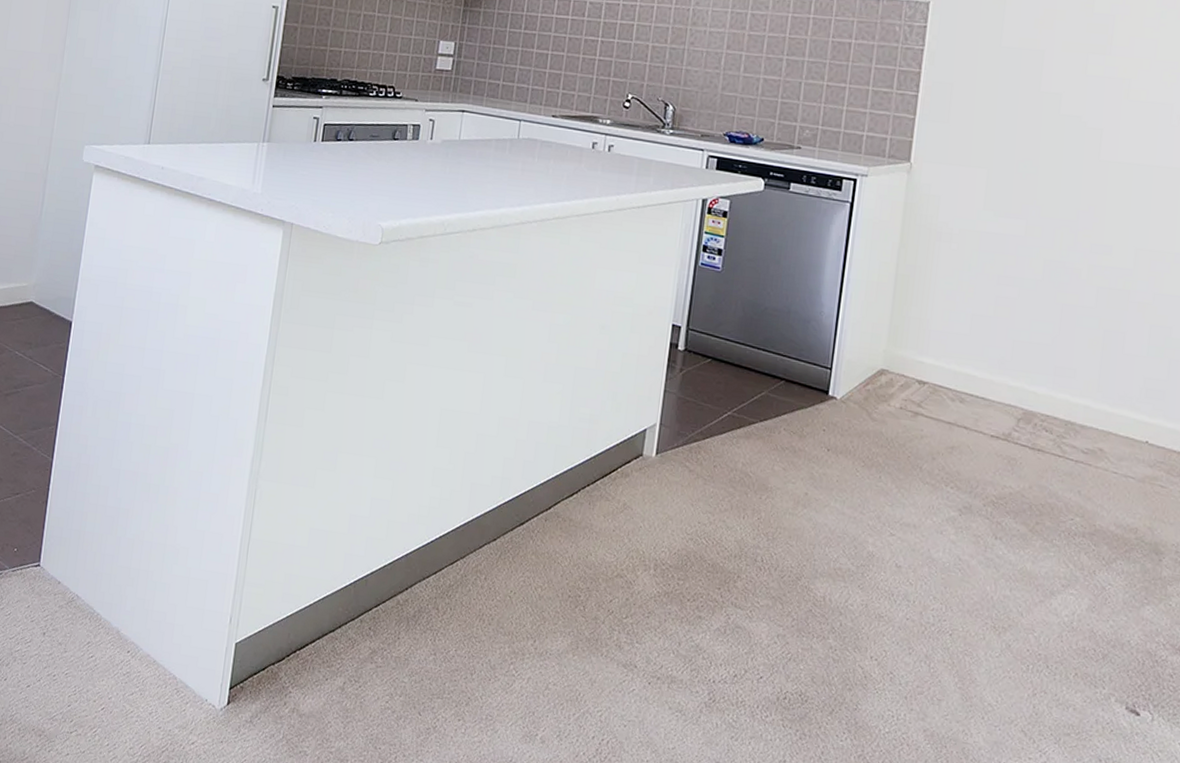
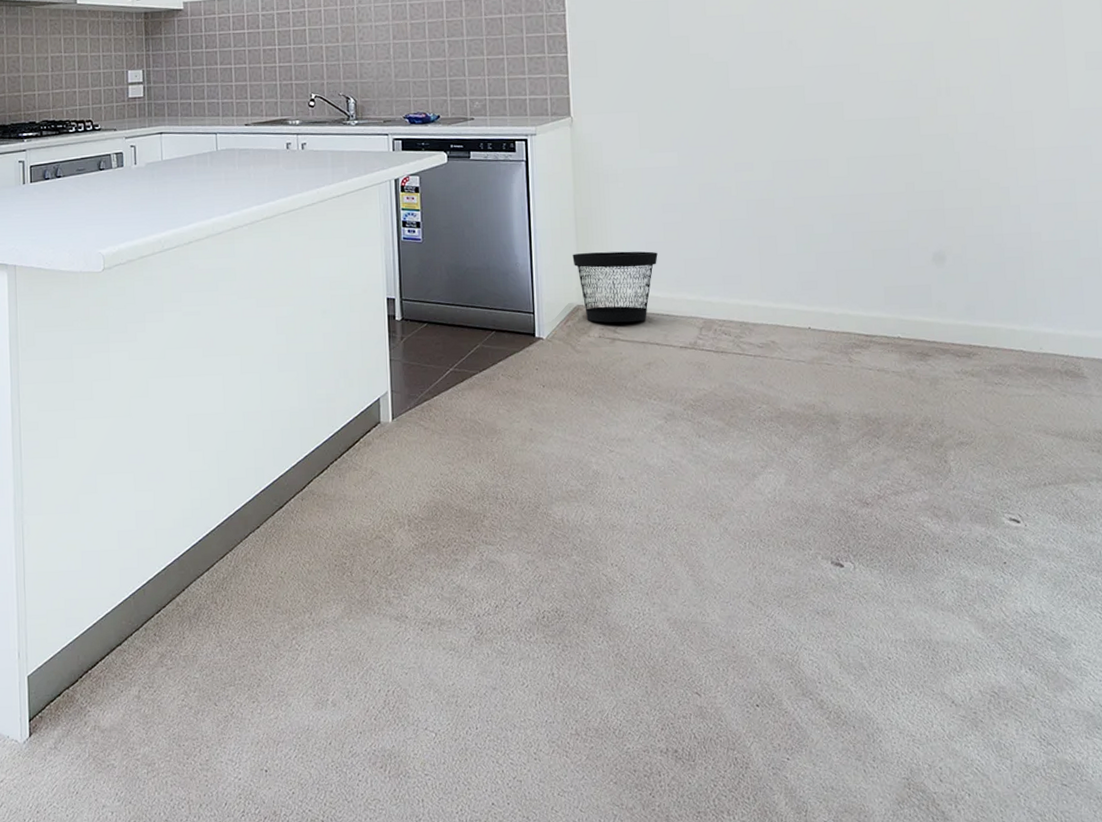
wastebasket: none [885,312,984,400] -> present [572,251,658,323]

